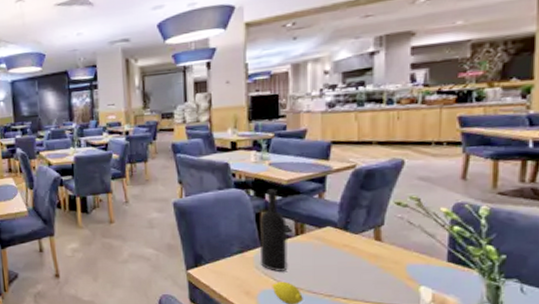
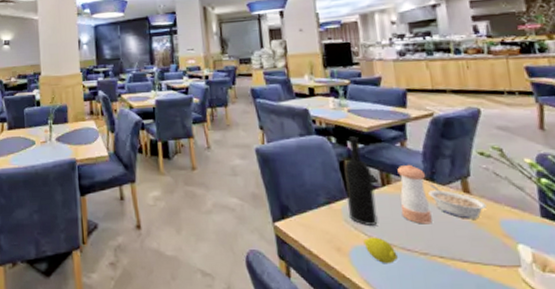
pepper shaker: none [311,214,340,270] -> present [397,164,432,224]
legume: none [340,233,395,265] -> present [428,185,487,219]

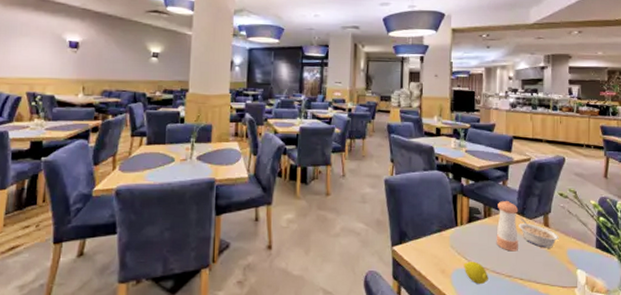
wine bottle: present [344,136,378,227] -> none [456,174,478,252]

